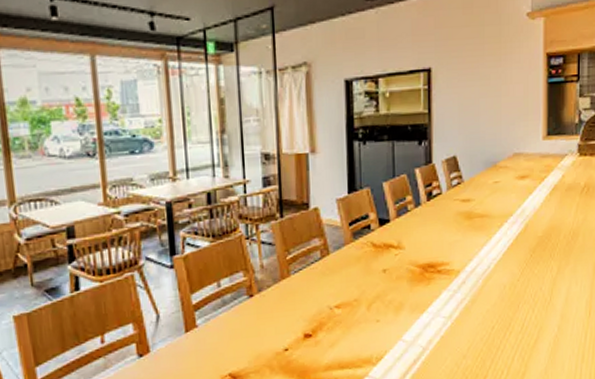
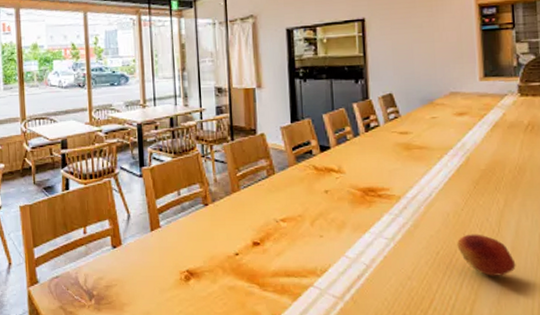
fruit: none [512,304,564,347] -> present [457,234,516,276]

